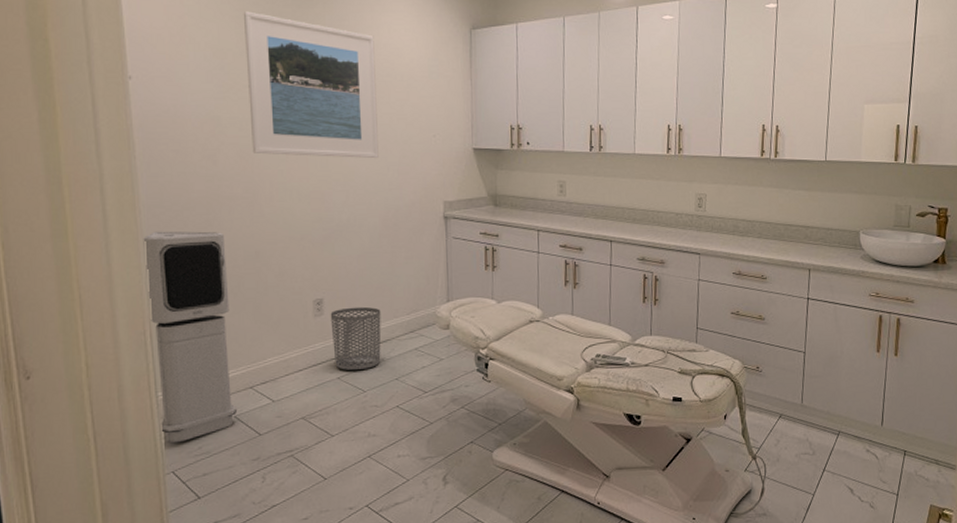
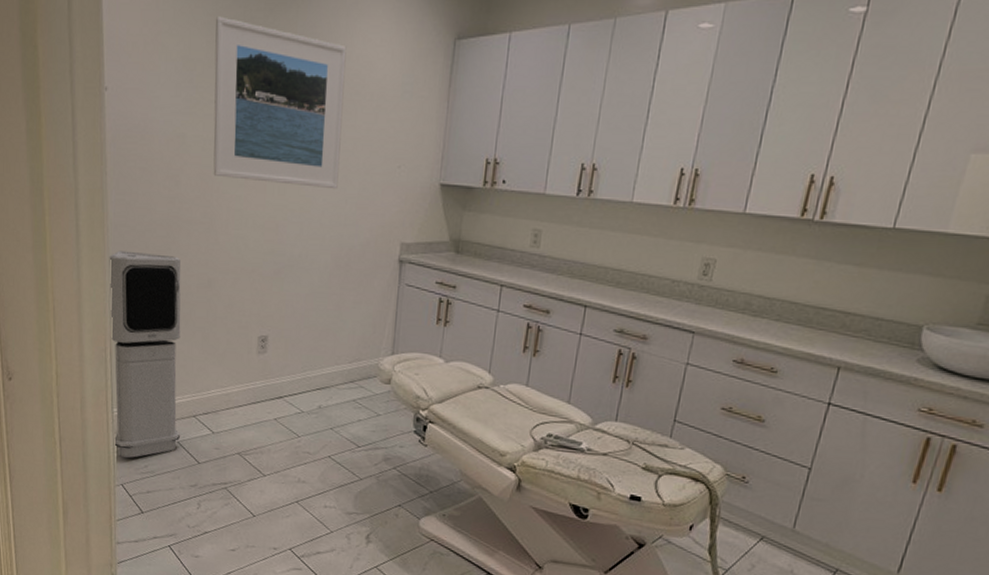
waste bin: present [330,306,382,370] -> none [273,348,323,414]

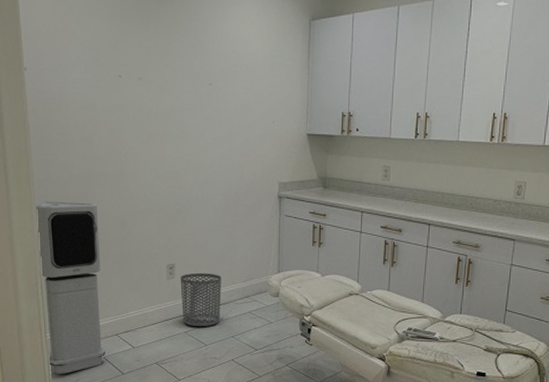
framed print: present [213,16,347,190] -> none [115,8,224,142]
waste bin: none [273,348,323,414] -> present [180,272,222,326]

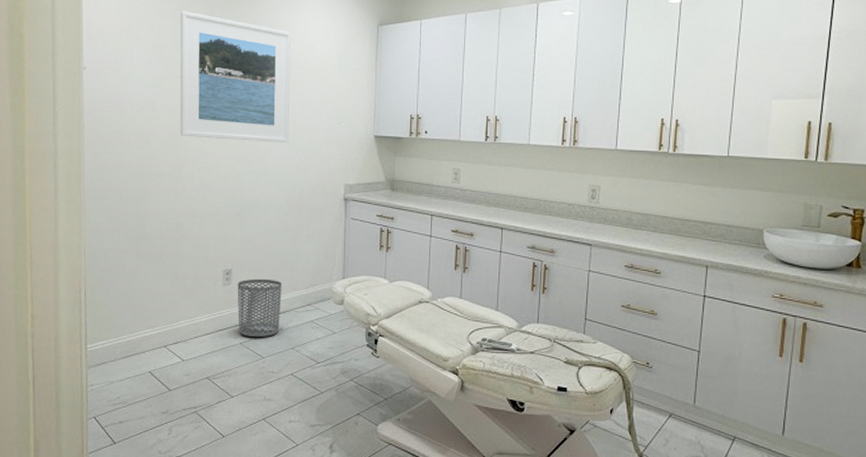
air purifier: present [36,201,106,374] -> none [84,202,152,391]
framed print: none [115,8,224,142] -> present [180,11,291,143]

